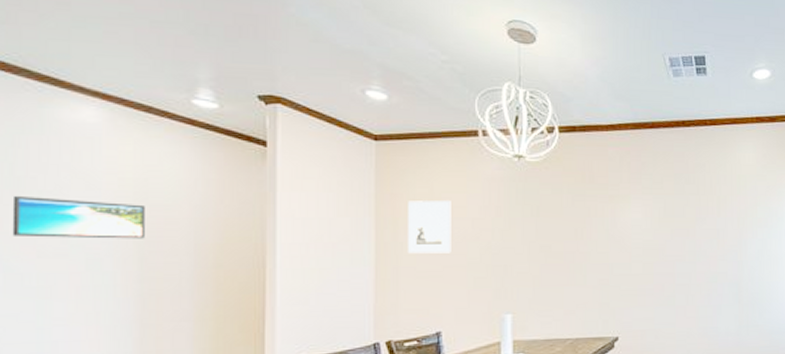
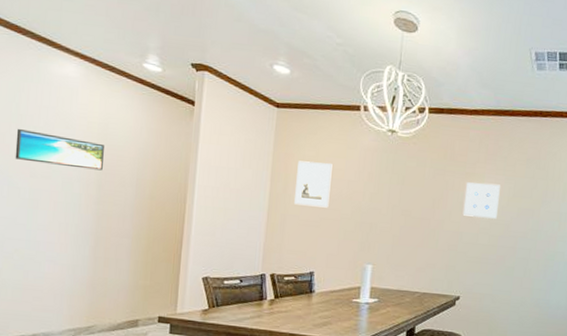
wall art: none [610,205,649,244] -> present [462,182,500,219]

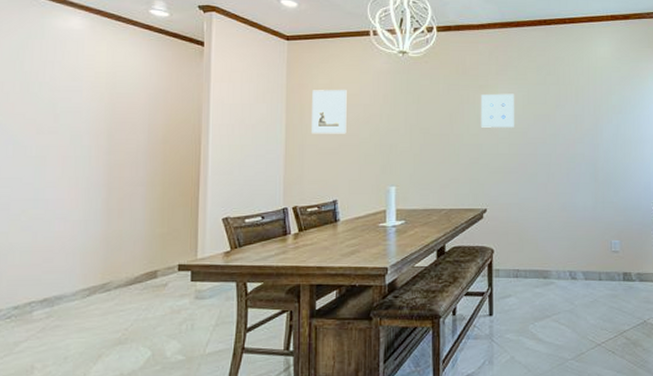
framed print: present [15,128,104,171] -> none [20,85,113,120]

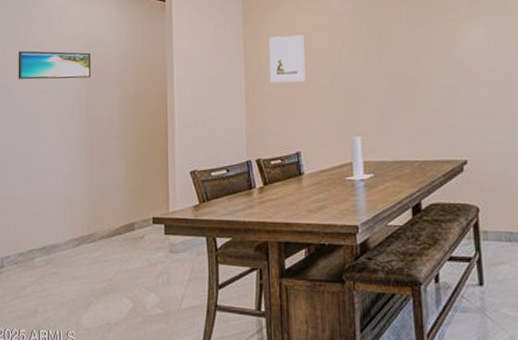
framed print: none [20,85,113,120] -> present [18,50,91,80]
wall art: present [480,93,514,128] -> none [450,26,494,67]

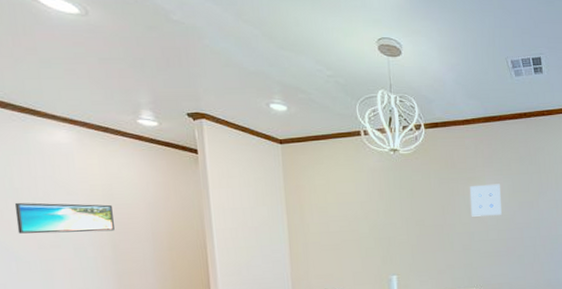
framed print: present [269,35,306,83] -> none [310,189,347,232]
wall art: none [450,26,494,67] -> present [469,184,502,217]

